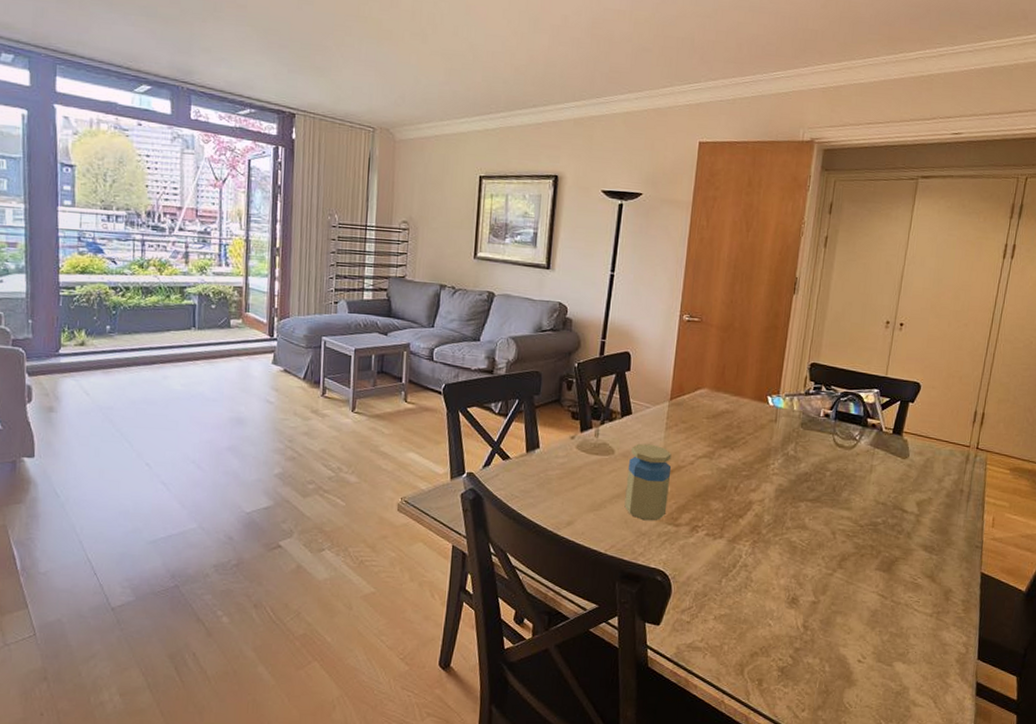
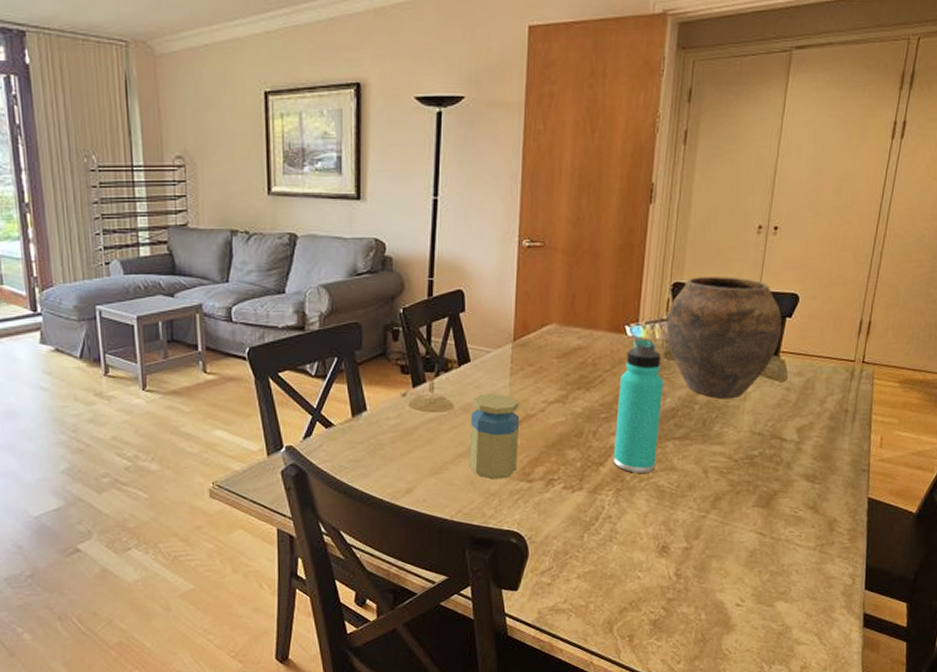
thermos bottle: none [751,408,799,529] -> present [613,338,664,473]
vase: none [803,360,906,470] -> present [666,277,782,399]

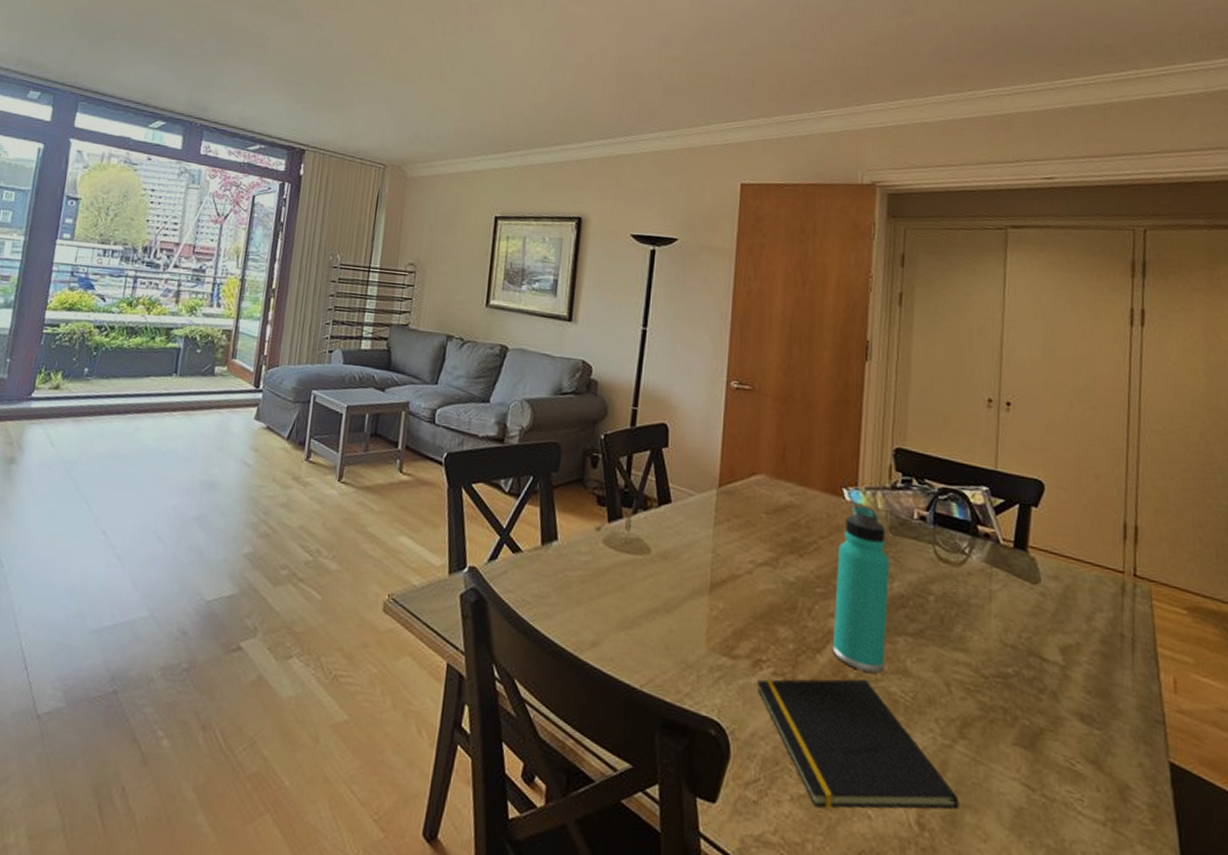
jar: present [469,393,520,480] -> none [664,541,724,649]
notepad: none [550,478,708,579] -> present [757,678,959,810]
vase: present [666,277,782,399] -> none [890,445,1028,596]

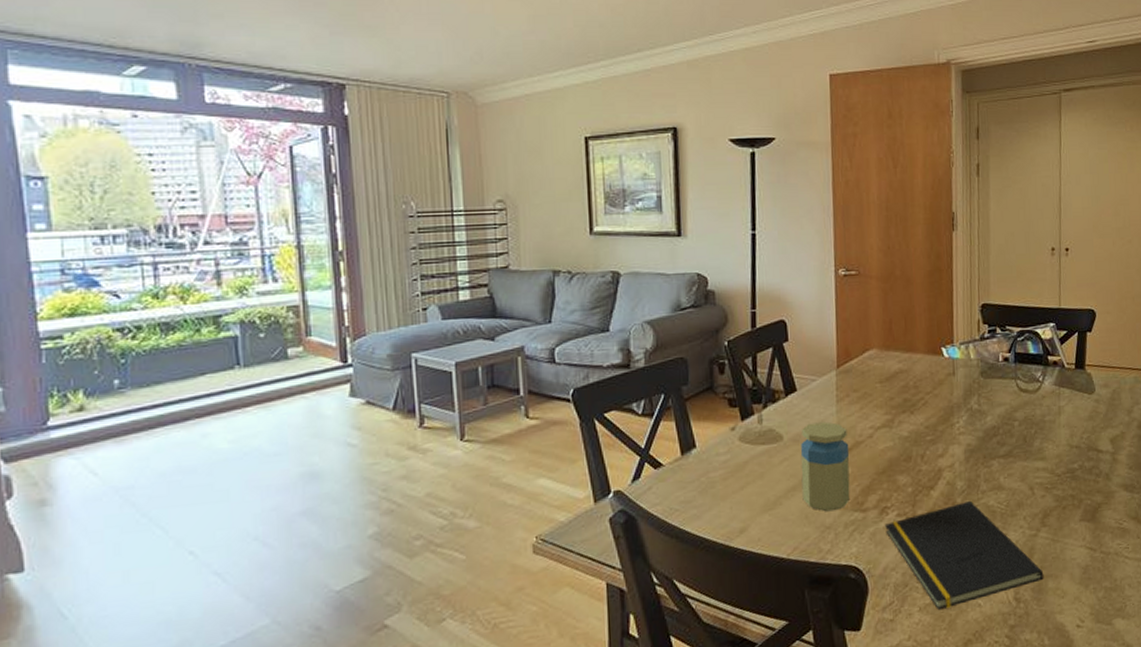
jar: none [664,541,724,649] -> present [800,421,851,512]
thermos bottle: present [832,505,889,673] -> none [941,359,984,495]

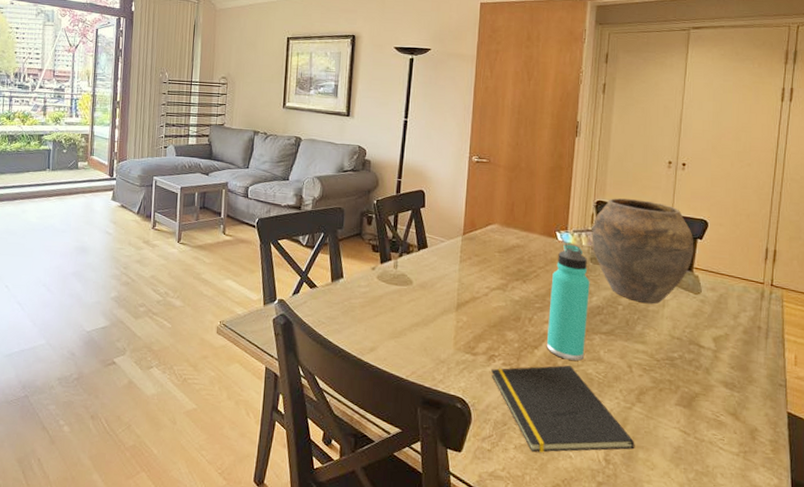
jar: present [800,421,851,512] -> none [423,275,467,349]
thermos bottle: none [941,359,984,495] -> present [546,243,590,361]
vase: none [979,296,1085,415] -> present [591,198,694,304]

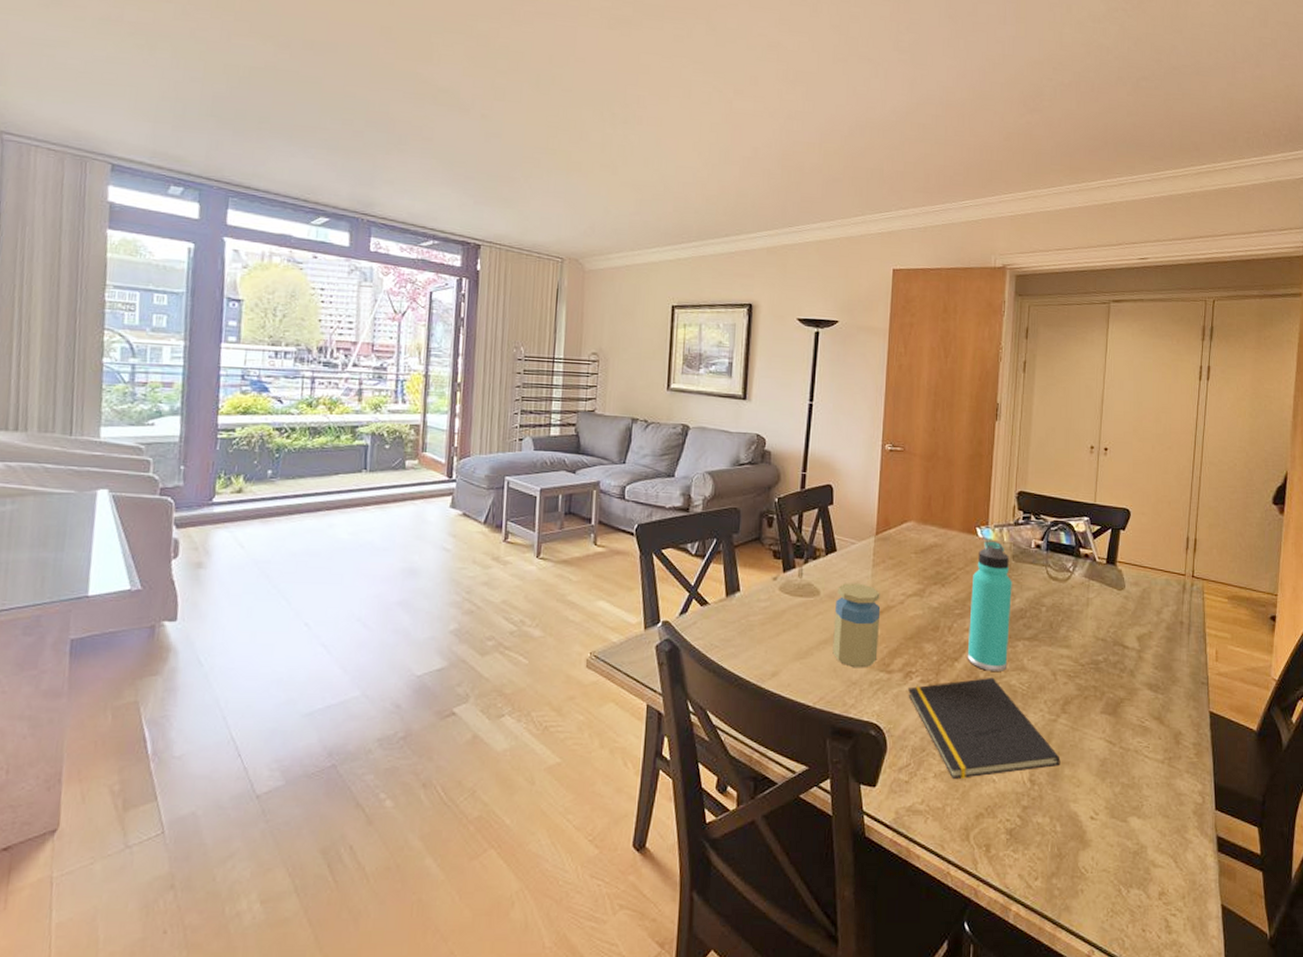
jar: none [423,275,467,349] -> present [832,583,881,668]
vase: present [591,198,694,304] -> none [1013,488,1117,604]

